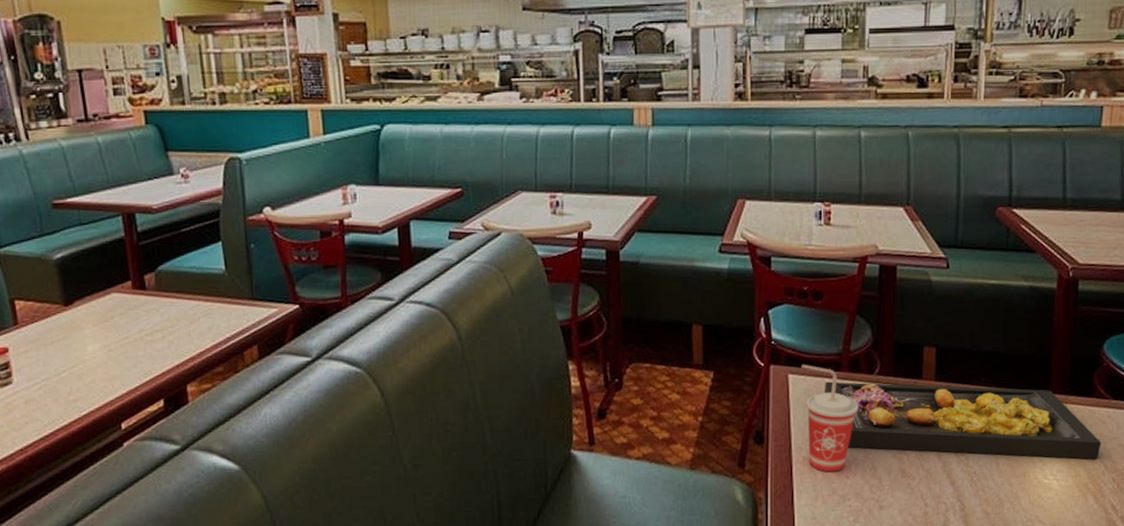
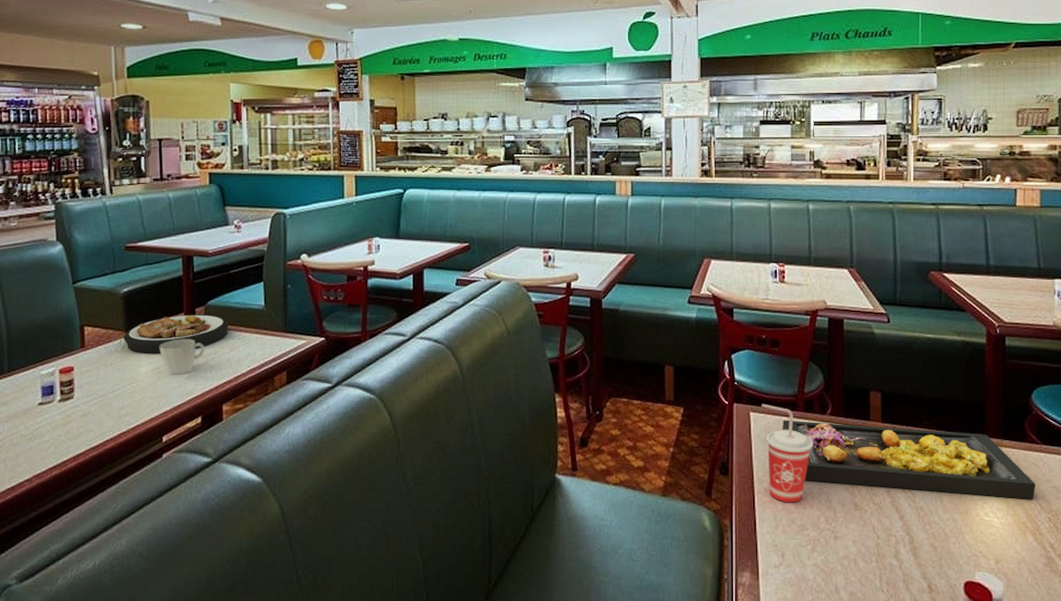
plate: none [62,282,186,330] -> present [123,314,229,353]
cup: none [106,310,160,353] -> present [159,338,205,375]

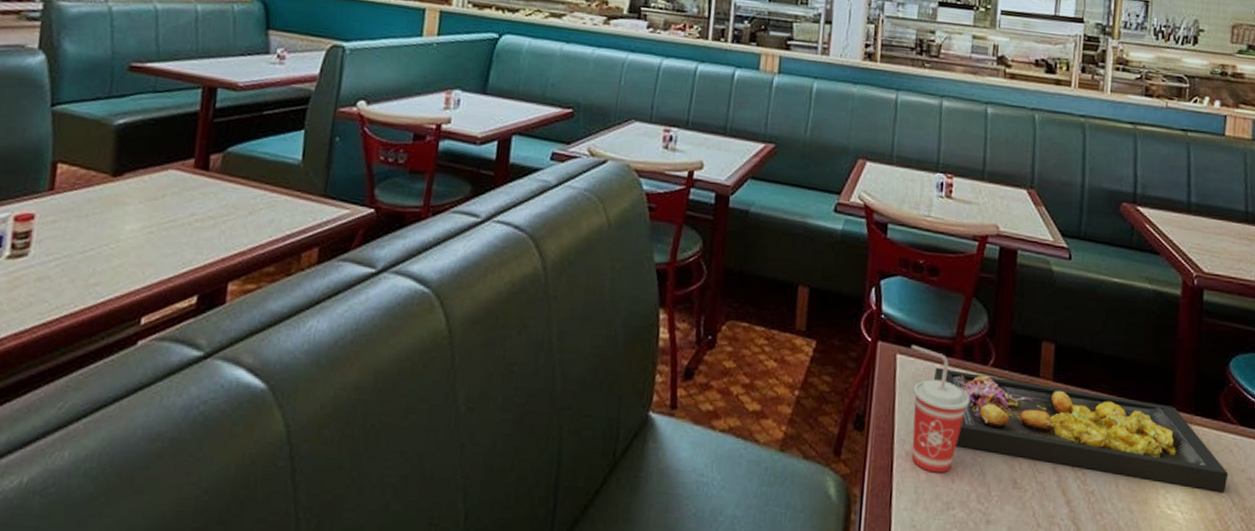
plate: present [123,314,229,353] -> none [108,161,252,208]
cup: present [159,338,205,375] -> none [154,191,216,239]

